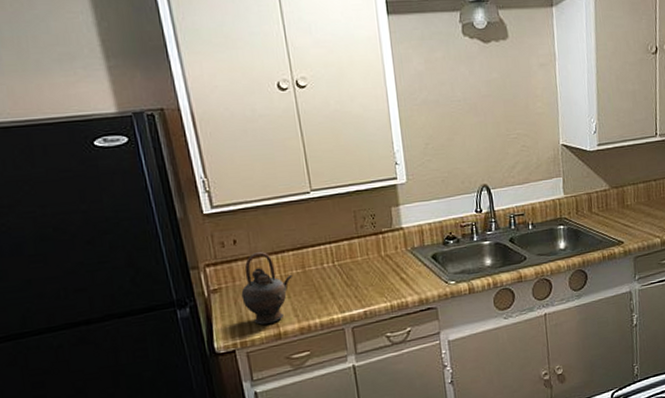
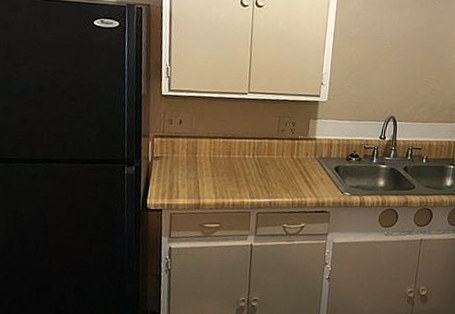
teapot: present [241,252,292,325] -> none [176,134,219,194]

